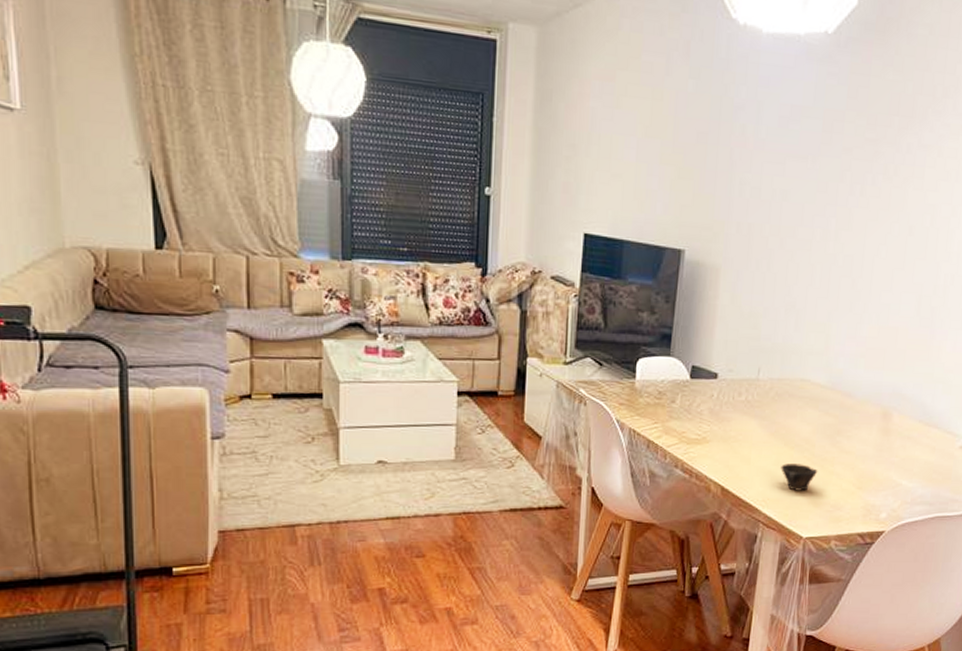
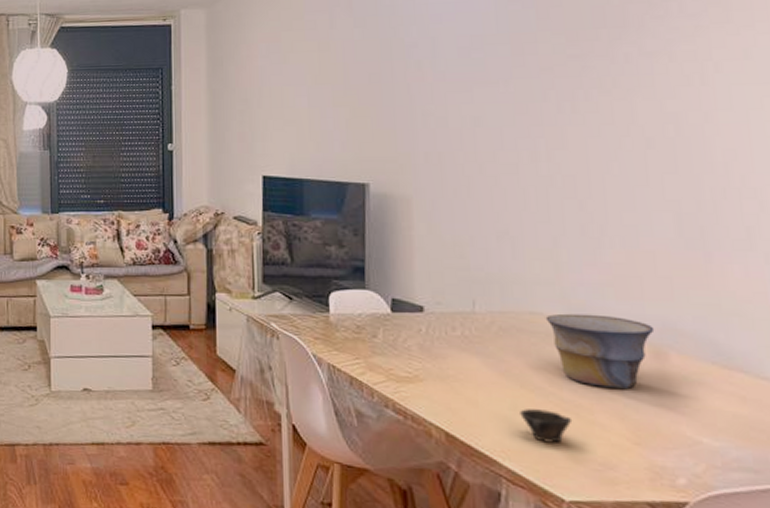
bowl: none [811,380,887,444] -> present [545,313,655,389]

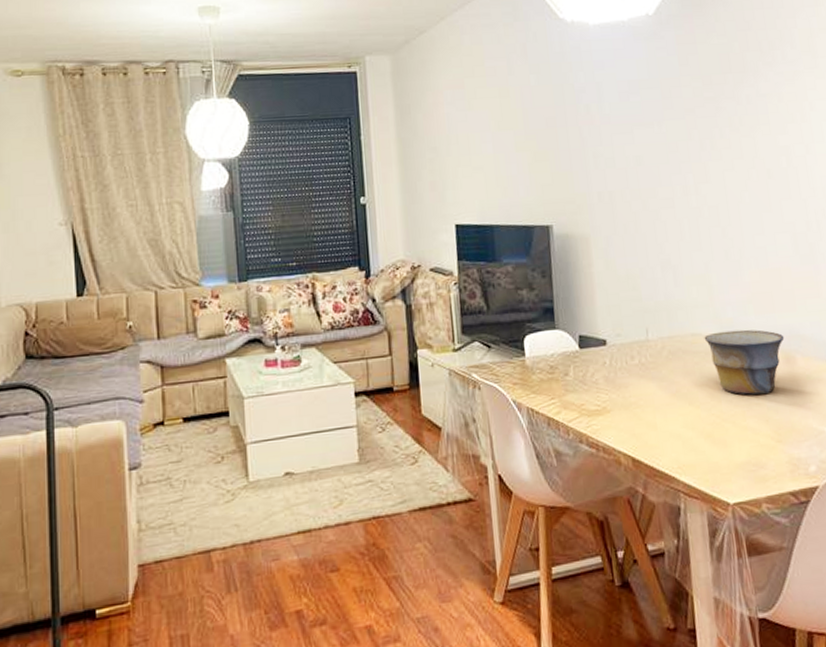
cup: present [520,409,573,443] -> none [690,422,731,453]

